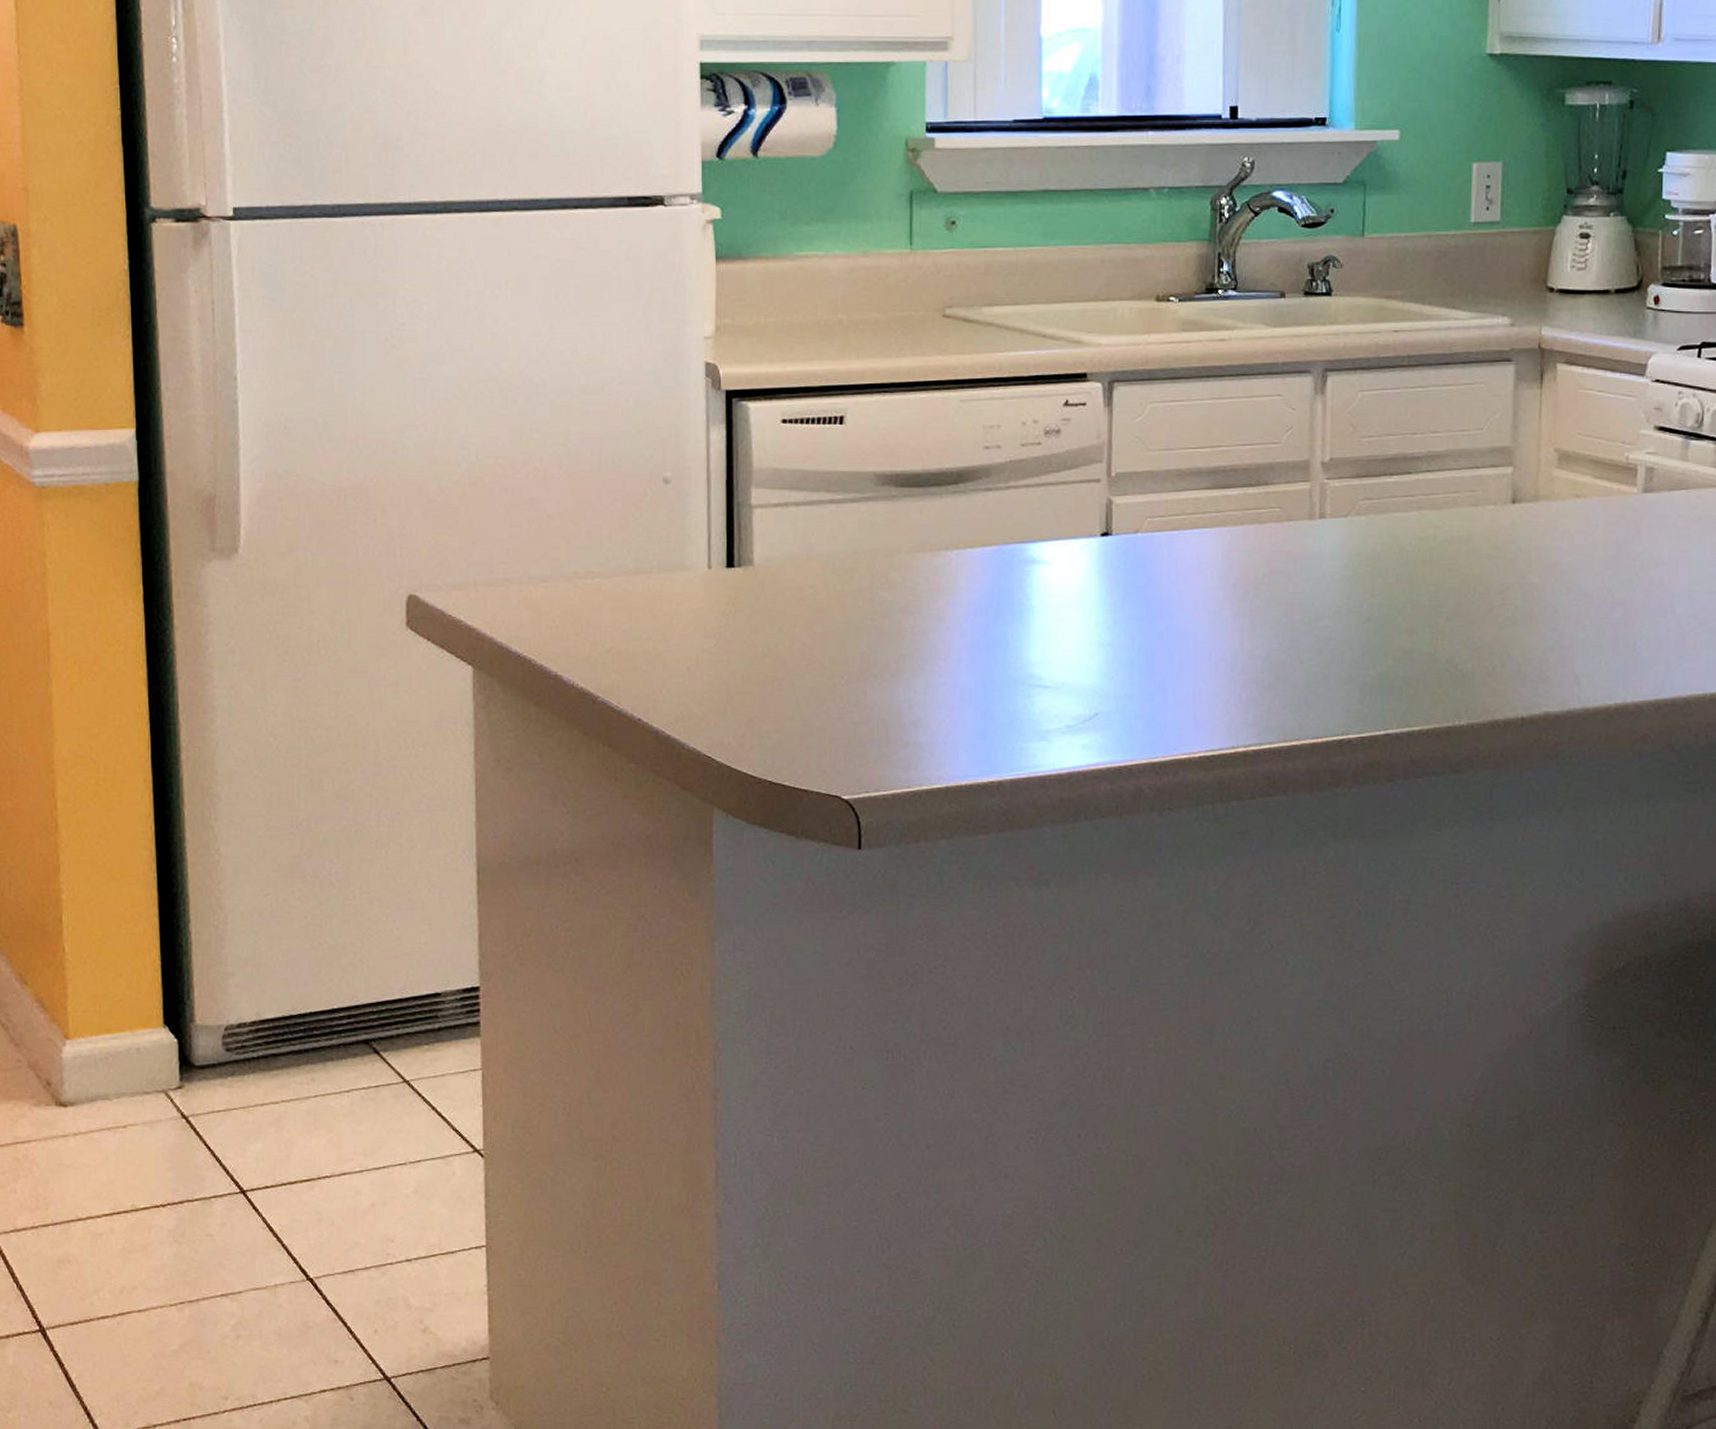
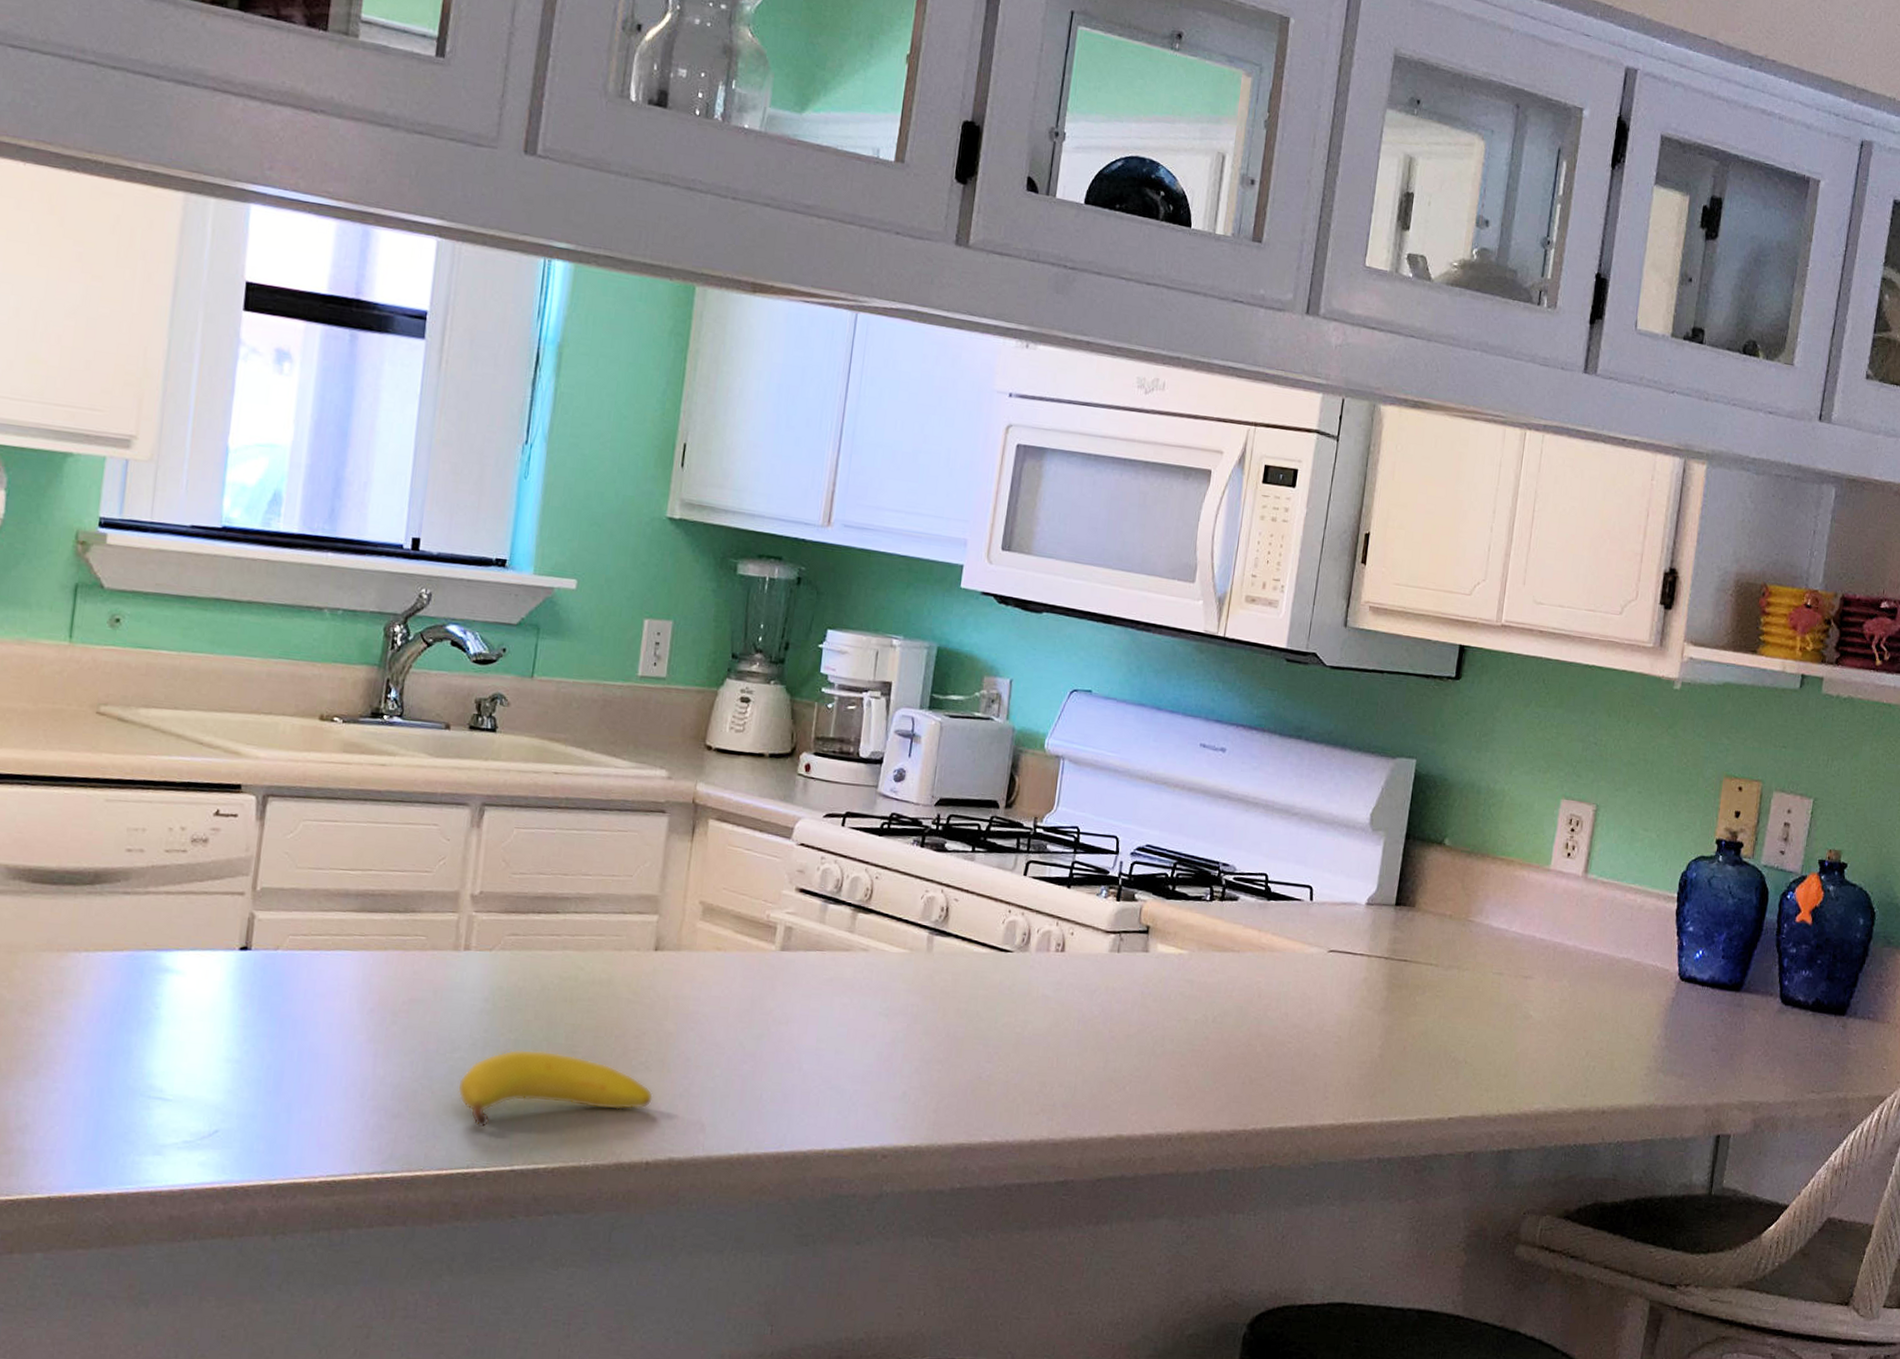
fruit: none [1325,613,1524,694] -> present [457,1049,654,1128]

